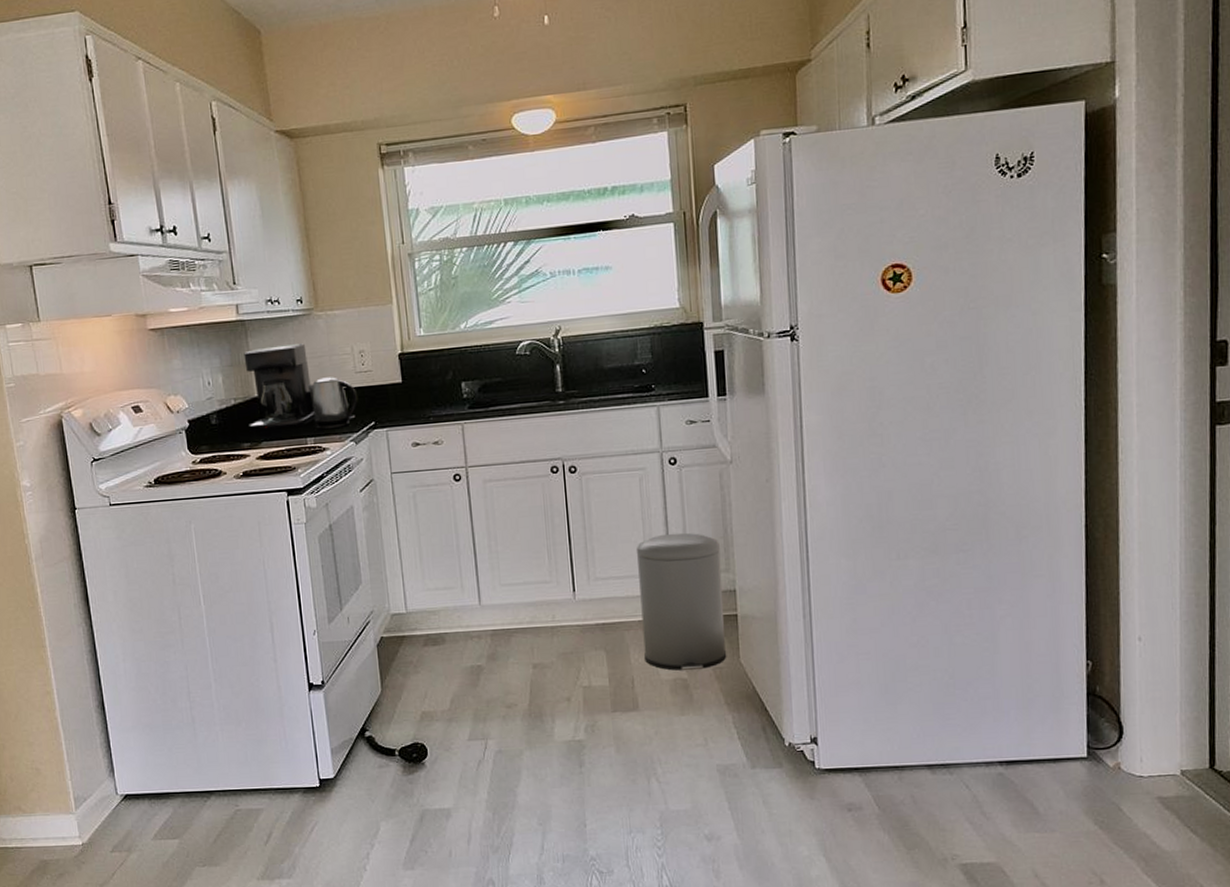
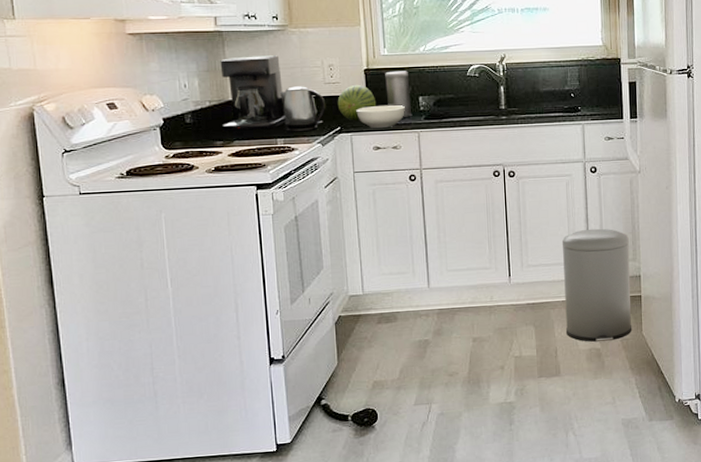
fruit: none [370,371,414,415] -> present [337,84,377,122]
bowl: none [391,393,446,422] -> present [356,105,405,128]
canister: none [422,353,455,407] -> present [385,71,413,117]

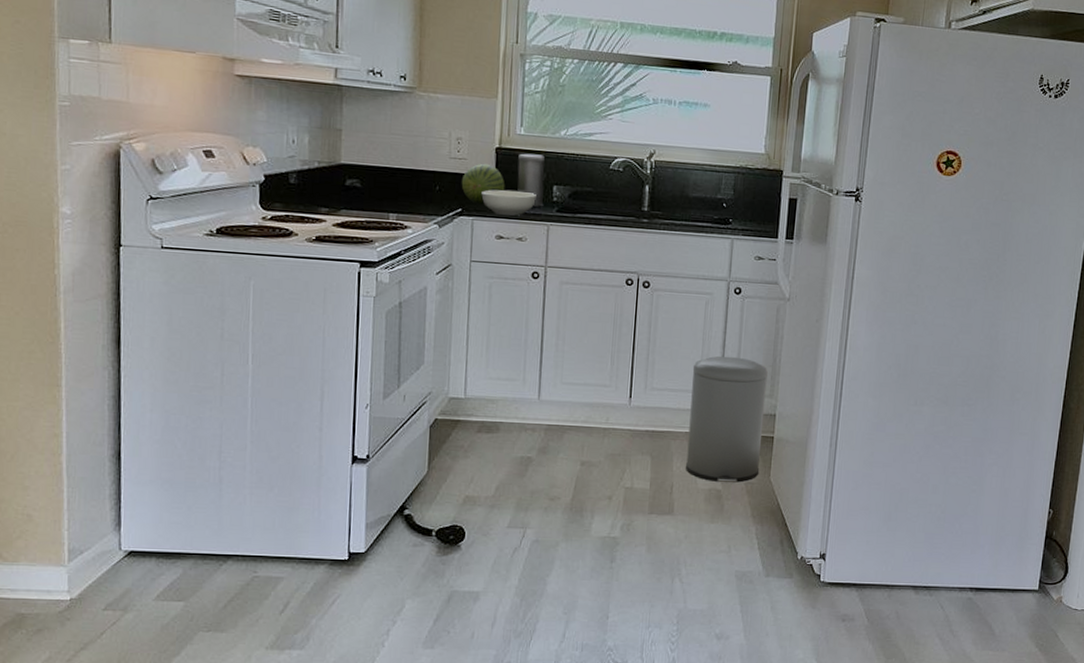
coffee maker: present [220,55,286,132] -> none [329,115,403,202]
kettle: present [279,86,326,134] -> none [398,157,449,211]

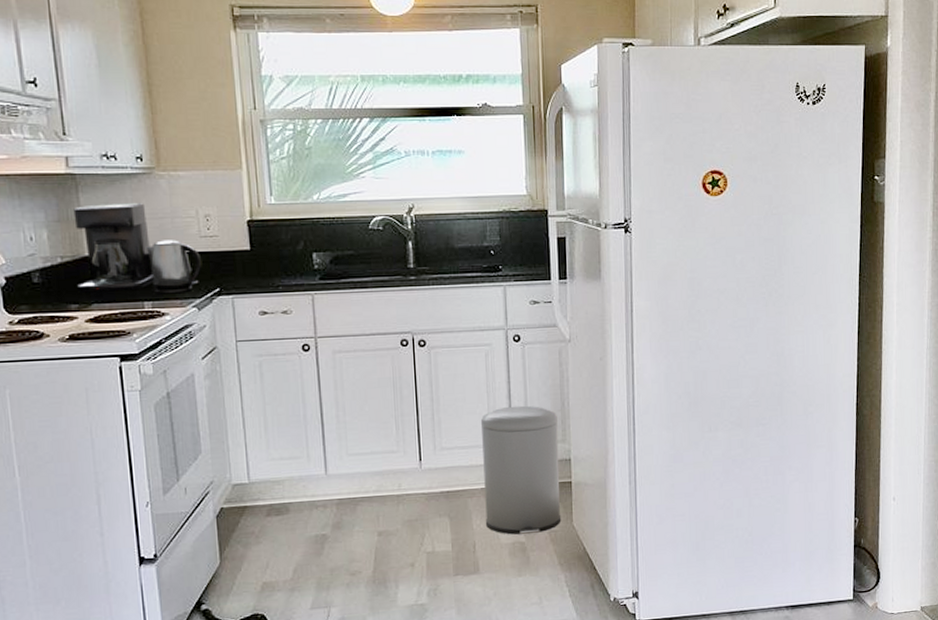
coffee maker: none [329,115,403,202] -> present [73,203,154,294]
kettle: none [398,157,449,211] -> present [145,240,203,296]
fruit: present [461,163,505,205] -> none [215,238,263,282]
bowl: present [481,189,536,216] -> none [238,262,297,289]
canister: present [517,153,545,207] -> none [272,222,305,277]

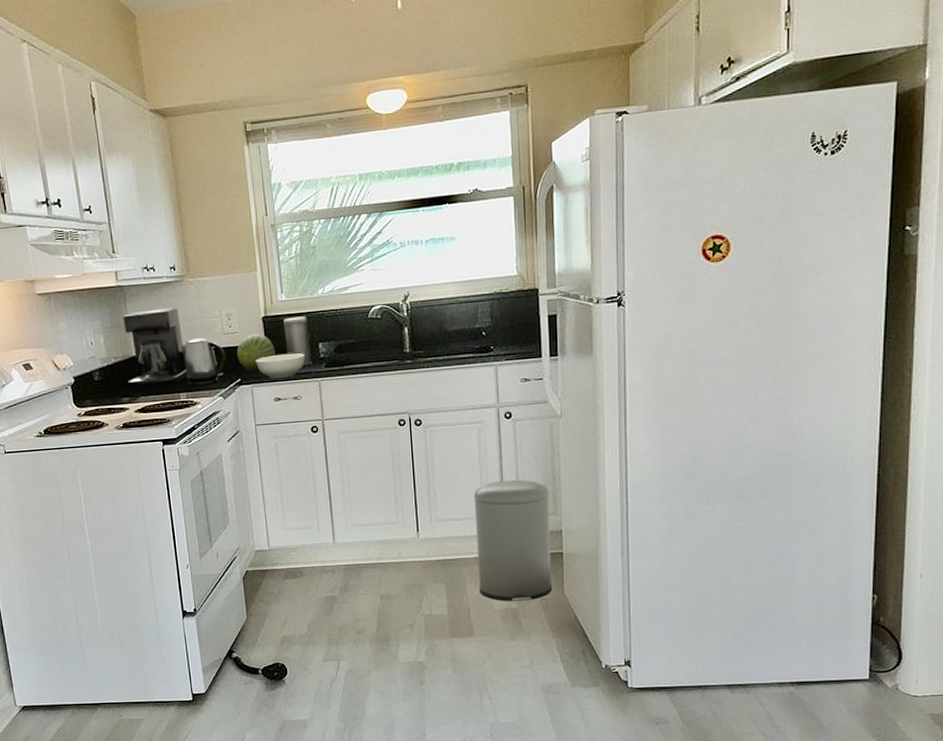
fruit: none [215,238,263,282] -> present [236,333,276,372]
bowl: none [238,262,297,289] -> present [255,353,305,379]
canister: none [272,222,305,277] -> present [283,316,313,366]

